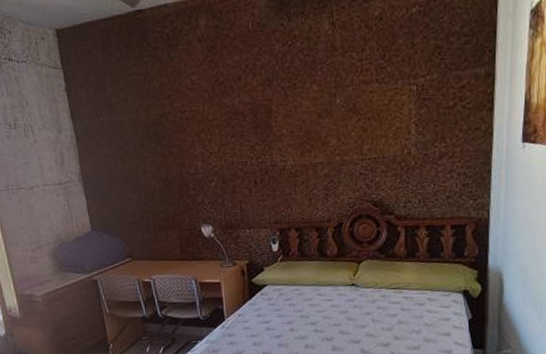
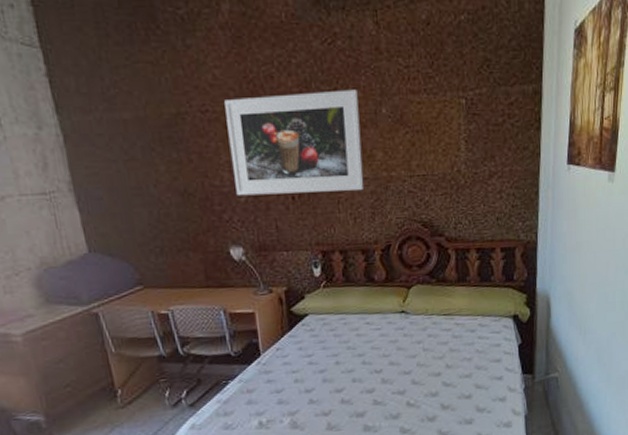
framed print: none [200,84,319,182] -> present [224,89,364,196]

